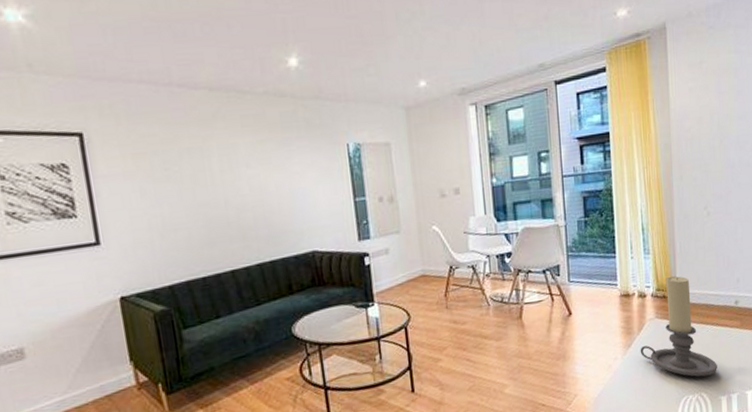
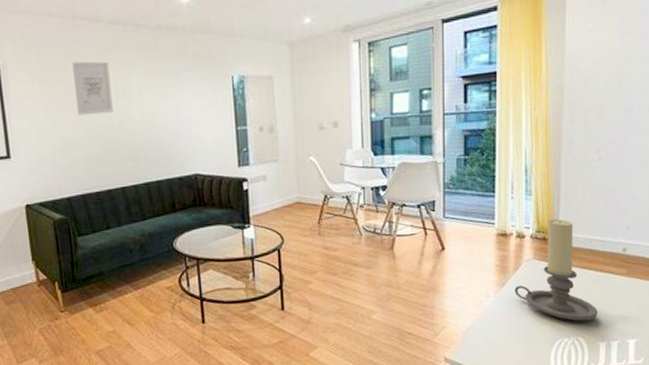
wall art: none [169,132,219,193] -> present [72,61,113,116]

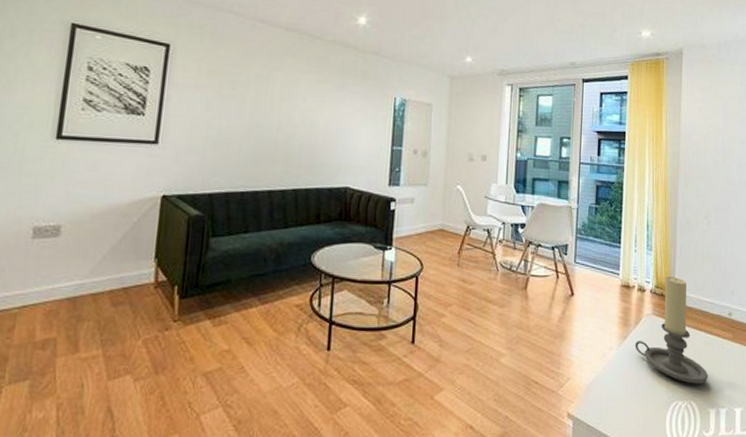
wall art: present [72,61,113,116] -> none [239,59,279,115]

